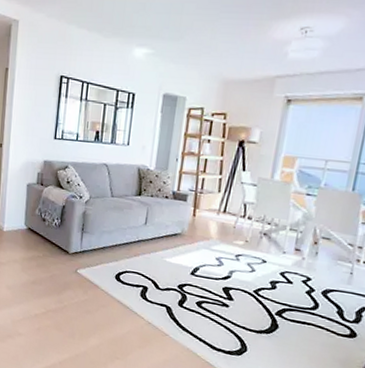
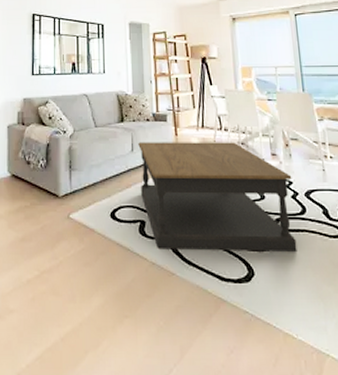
coffee table: none [148,217,312,341] -> present [138,142,297,252]

